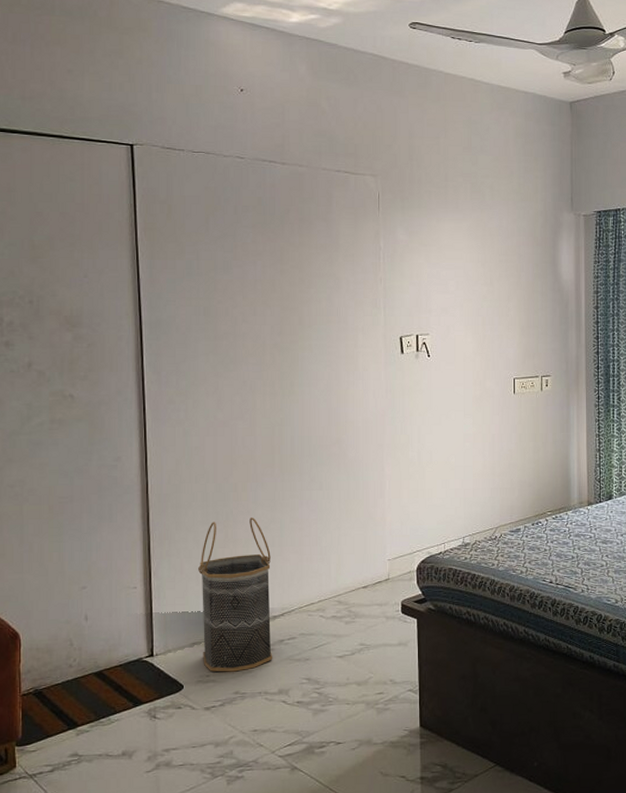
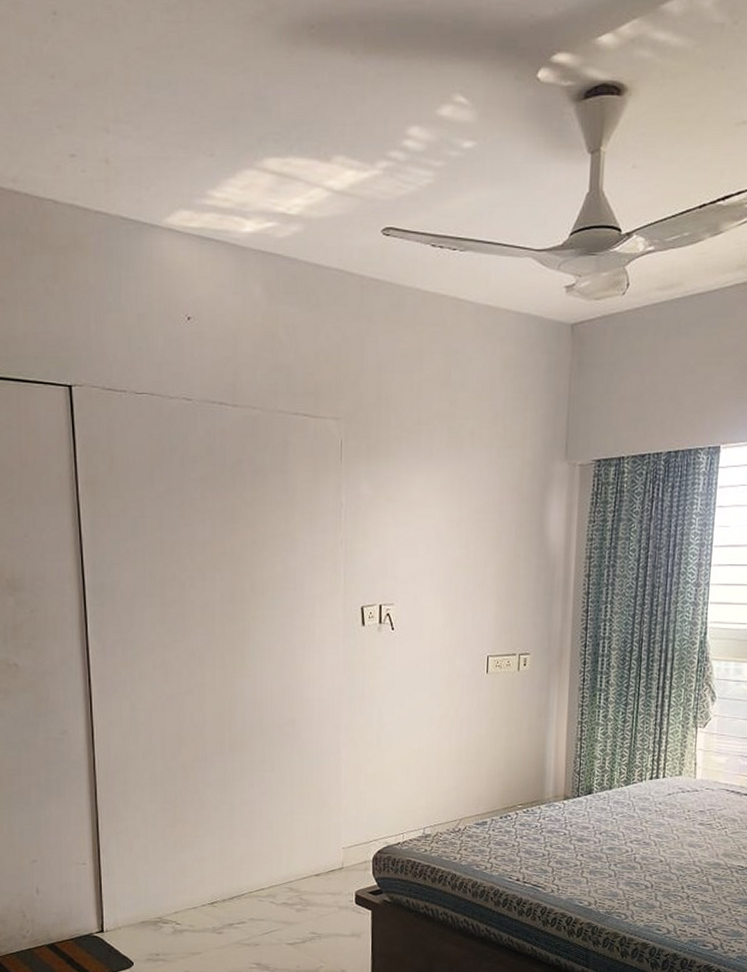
basket: present [198,517,273,672] -> none [147,798,222,952]

